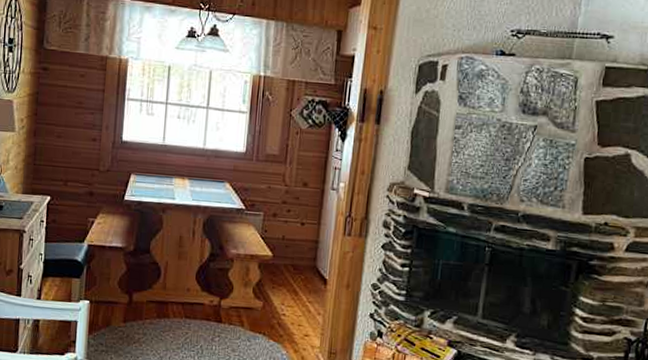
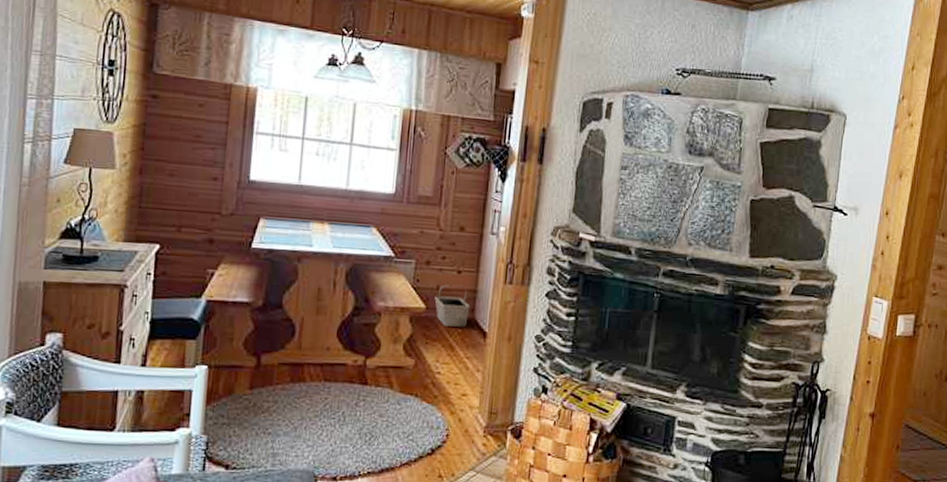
basket: none [280,235,313,274] -> present [434,284,471,327]

